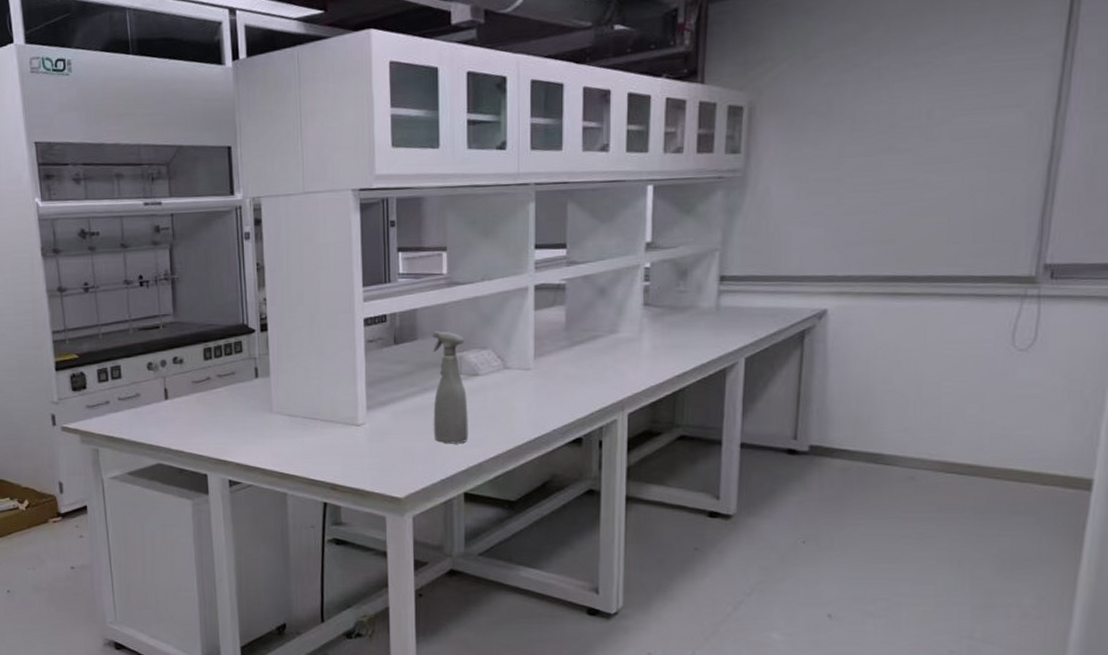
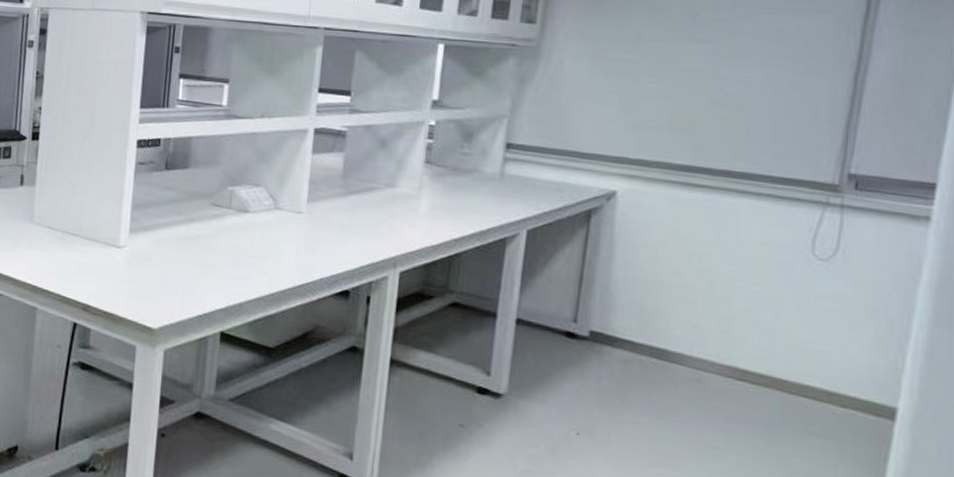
spray bottle: present [432,331,469,444] -> none [195,162,238,281]

